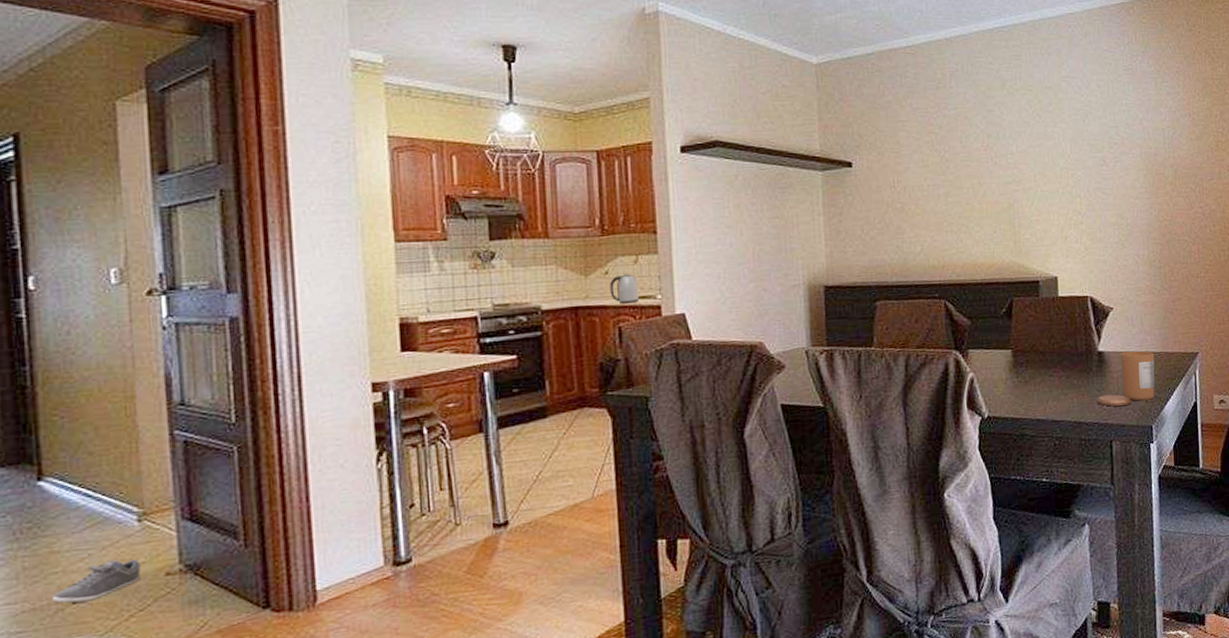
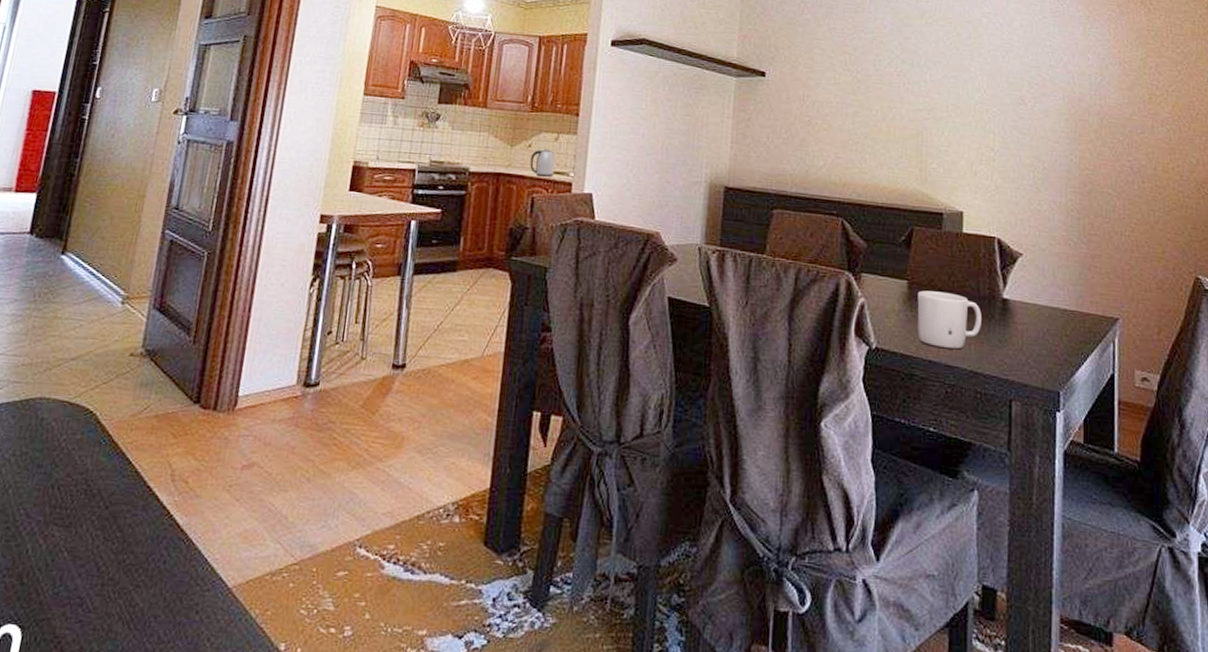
shoe: present [53,558,141,604] -> none [46,333,114,366]
mug: none [1022,354,1081,407] -> present [917,290,981,350]
candle: present [1097,350,1155,407] -> none [998,303,1066,364]

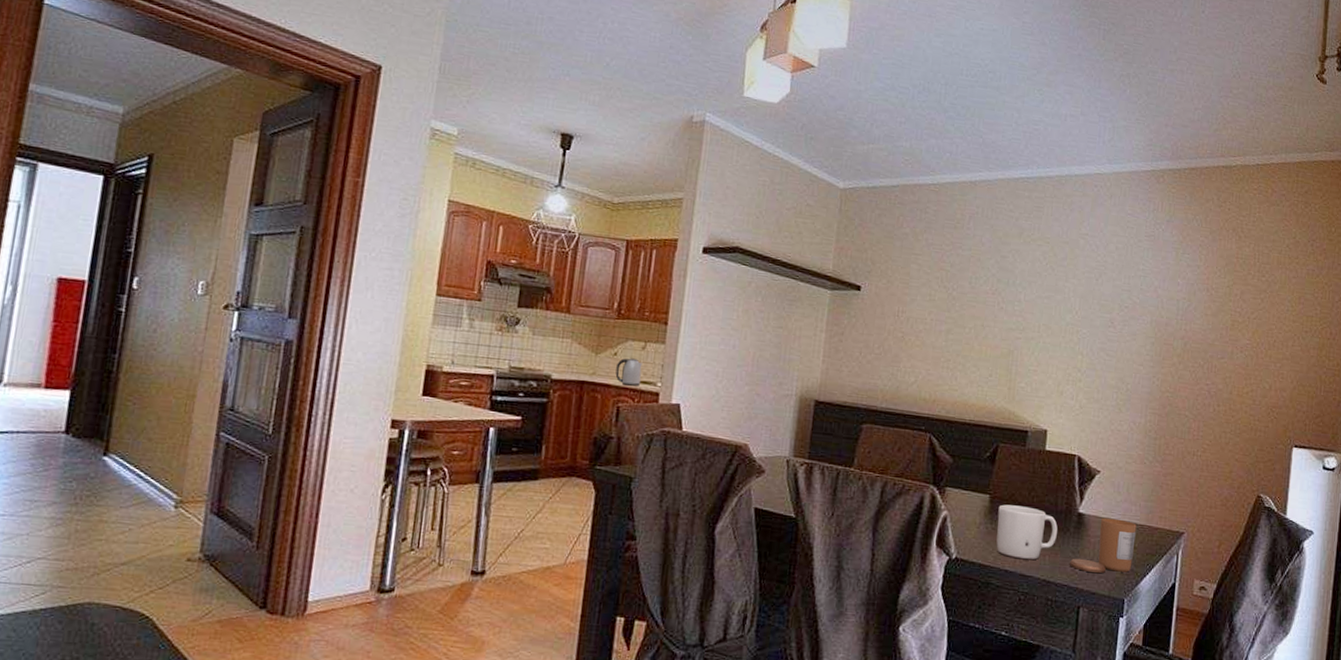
candle: none [998,303,1066,364] -> present [1070,517,1137,574]

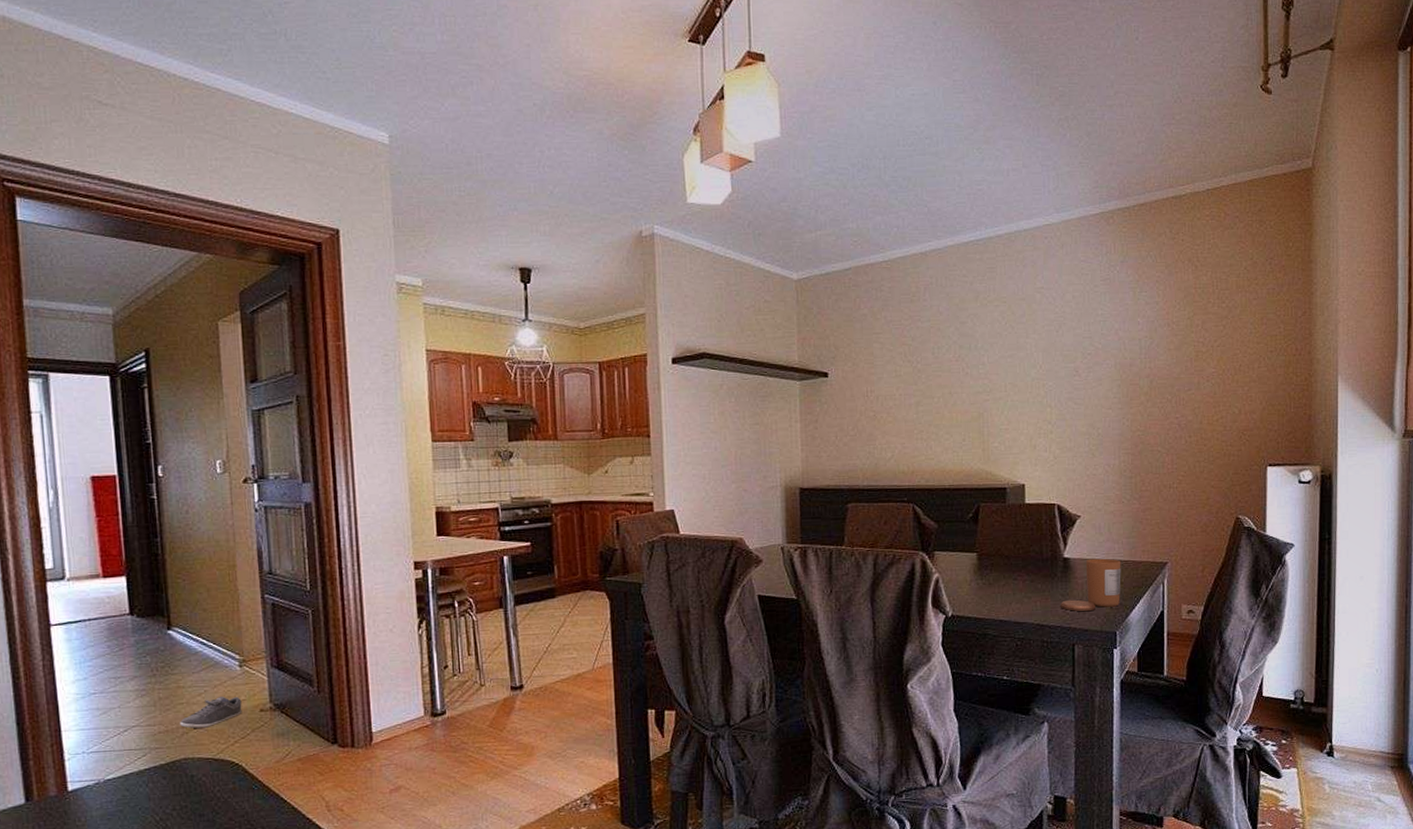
shoe: none [93,537,169,571] -> present [180,696,242,729]
kettle: present [615,358,642,387] -> none [609,473,634,501]
mug: present [996,504,1058,561] -> none [987,559,1045,609]

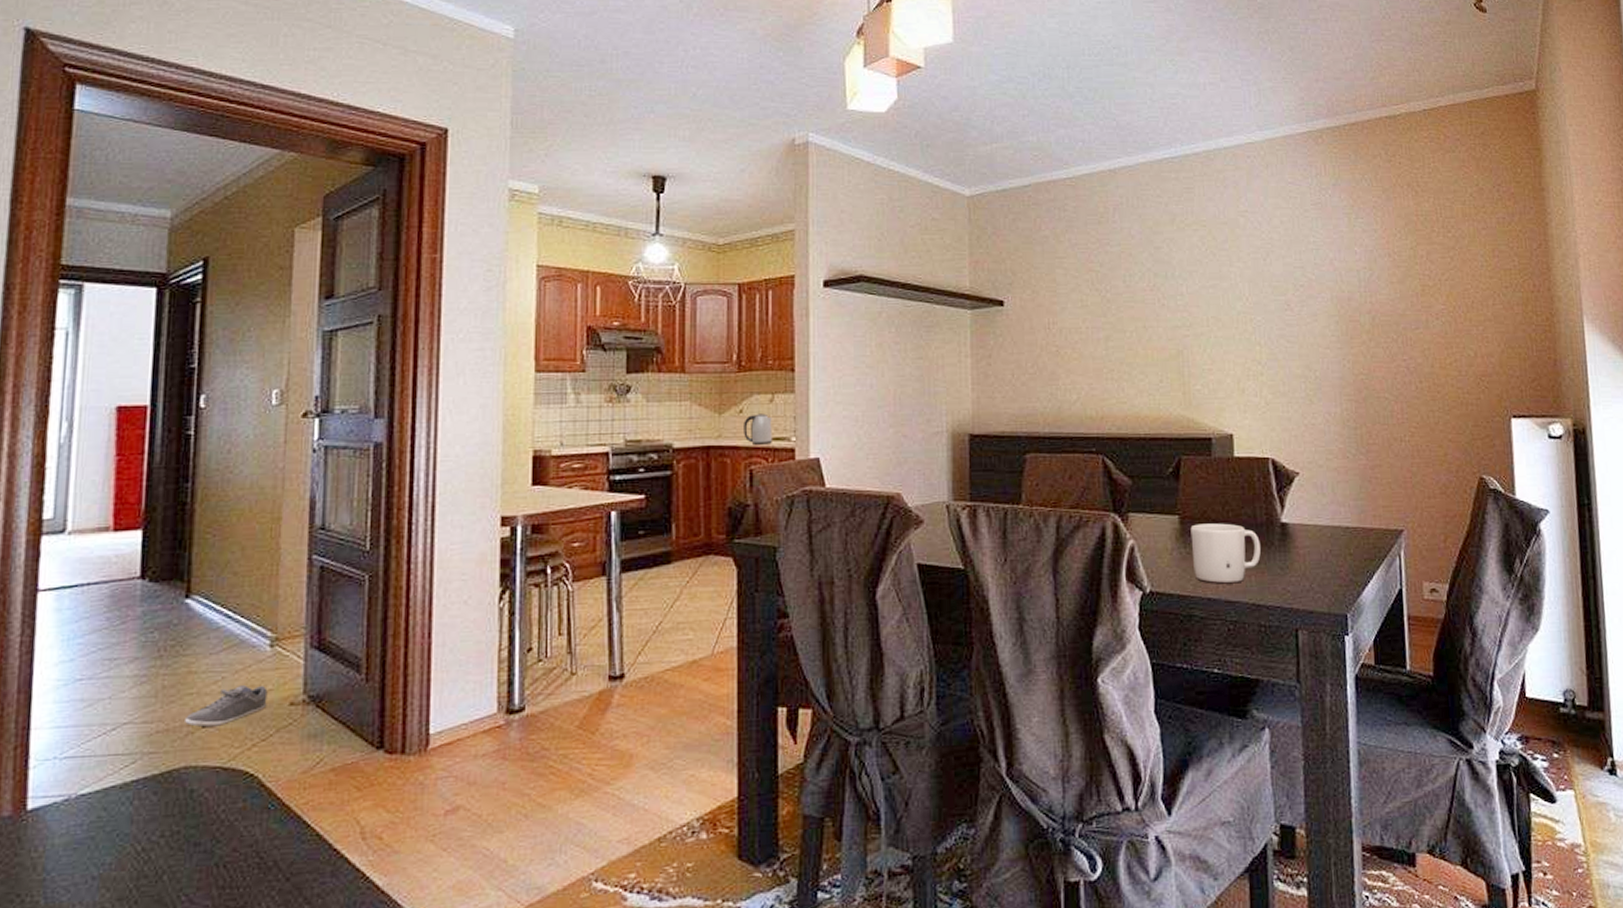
kettle: none [609,473,634,501] -> present [744,413,772,446]
mug: none [987,559,1045,609] -> present [1190,523,1261,584]
candle: present [1061,558,1121,612] -> none [1280,524,1350,589]

